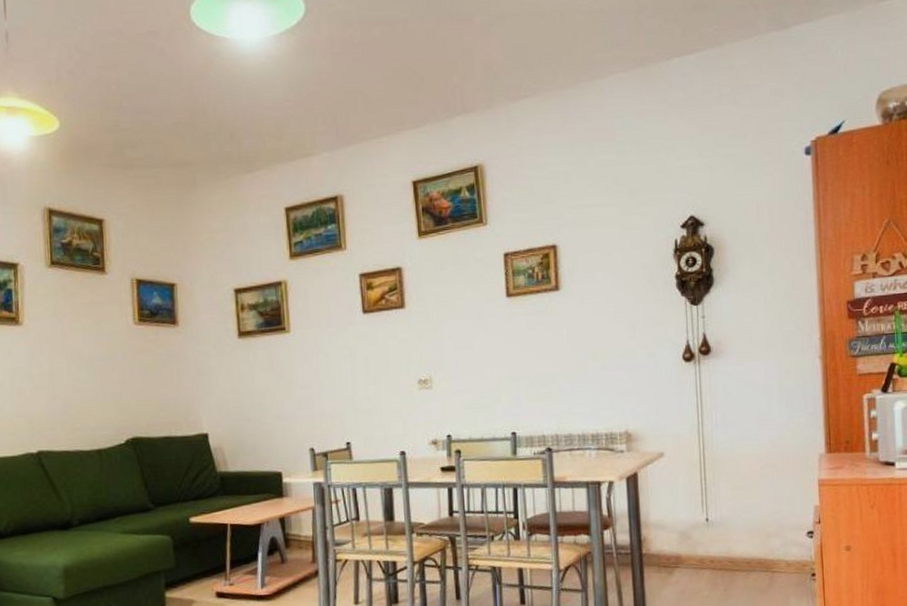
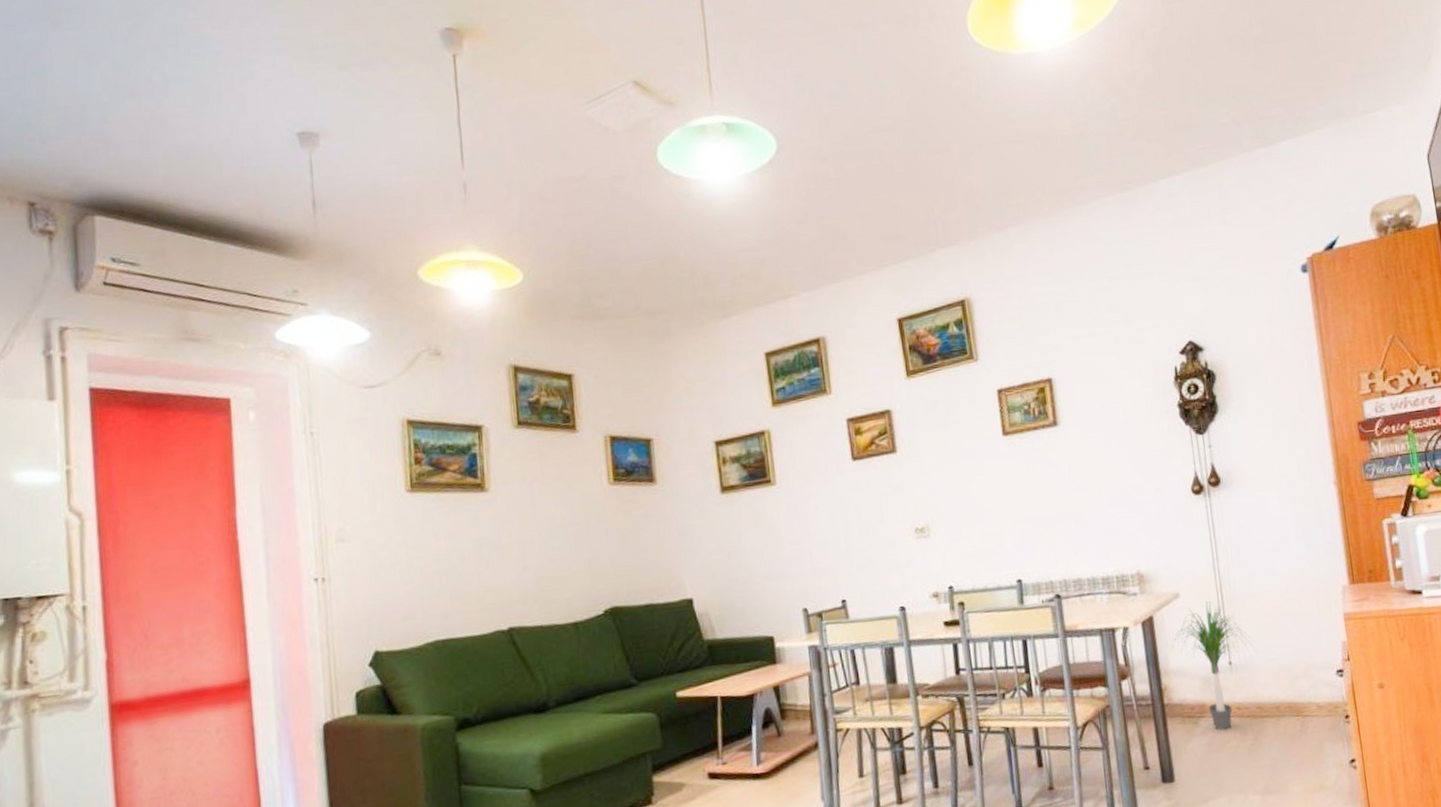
potted plant: none [652,462,731,581] -> present [1170,601,1255,731]

